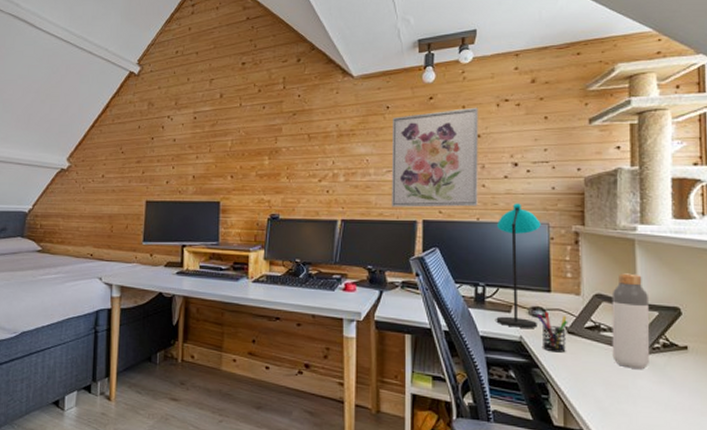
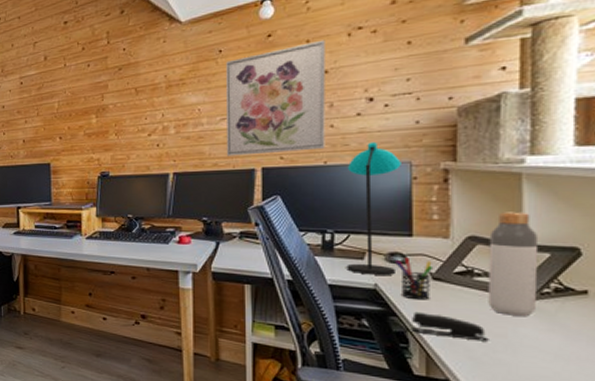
stapler: none [550,363,614,393] -> present [410,311,489,342]

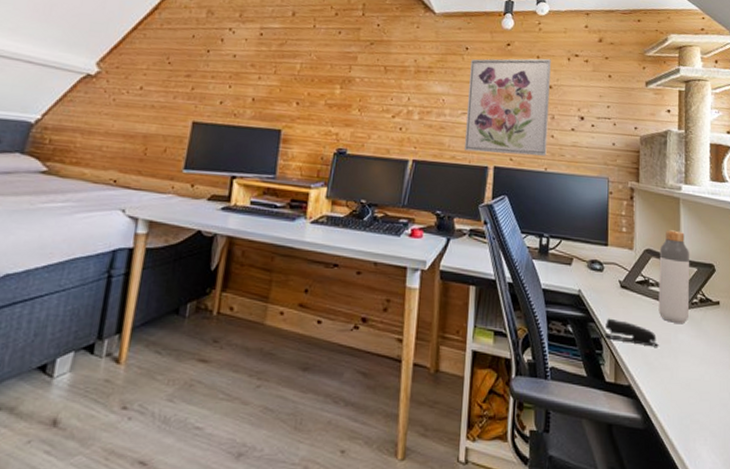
desk lamp: present [347,141,401,275] -> none [557,155,602,282]
pen holder: present [395,258,434,300] -> none [595,266,622,307]

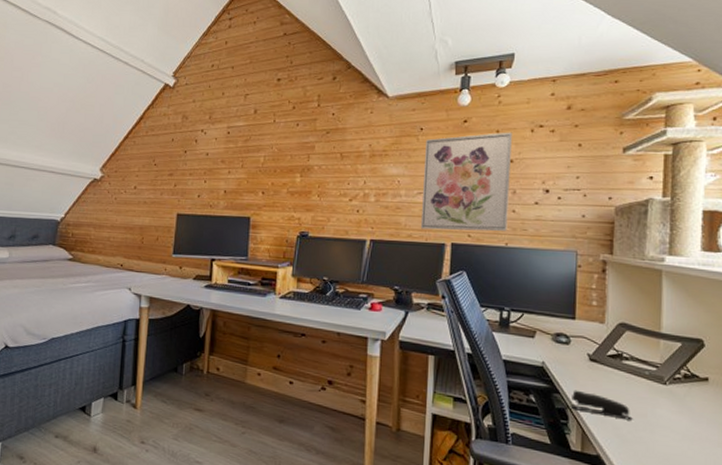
bottle: present [658,230,690,323] -> none [633,303,673,398]

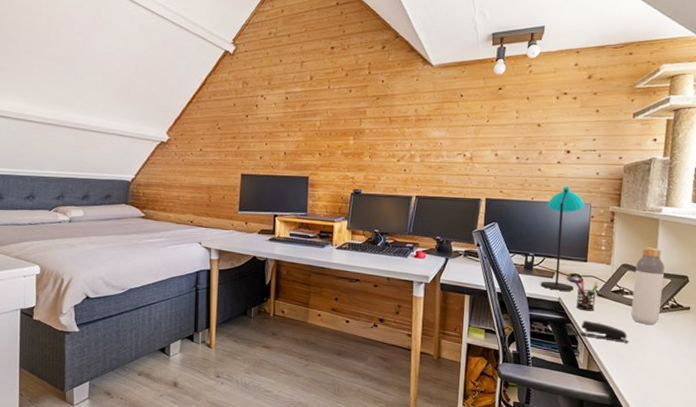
wall art: present [420,132,512,232] -> none [459,99,540,188]
desk lamp: none [519,229,569,354] -> present [540,185,585,291]
pen holder: none [560,339,591,380] -> present [574,278,599,311]
bottle: none [633,303,673,398] -> present [631,247,665,325]

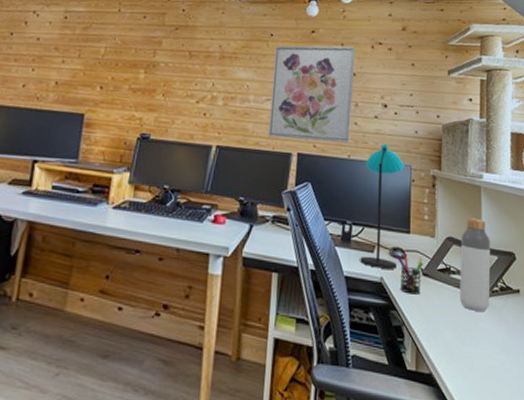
wall art: none [459,99,540,188] -> present [267,45,355,143]
stapler: present [580,320,629,343] -> none [406,306,460,335]

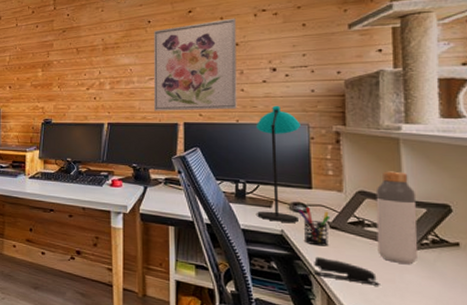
stapler: none [406,306,460,335] -> present [313,256,380,286]

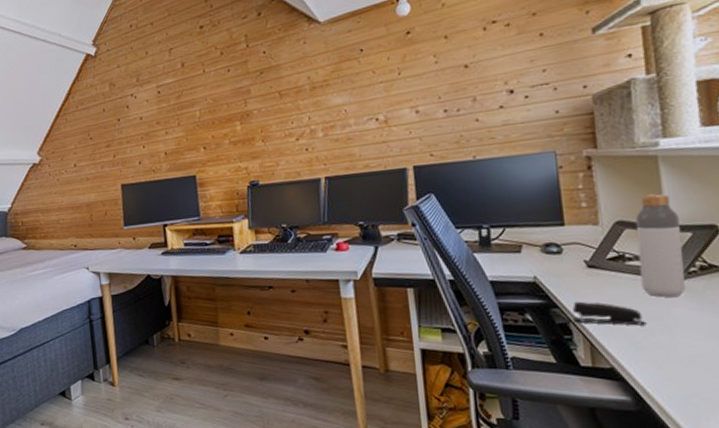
wall art: present [153,18,237,111] -> none [368,34,473,157]
desk lamp: present [257,105,301,223] -> none [496,133,552,268]
pen holder: present [298,207,331,246] -> none [551,247,588,290]

